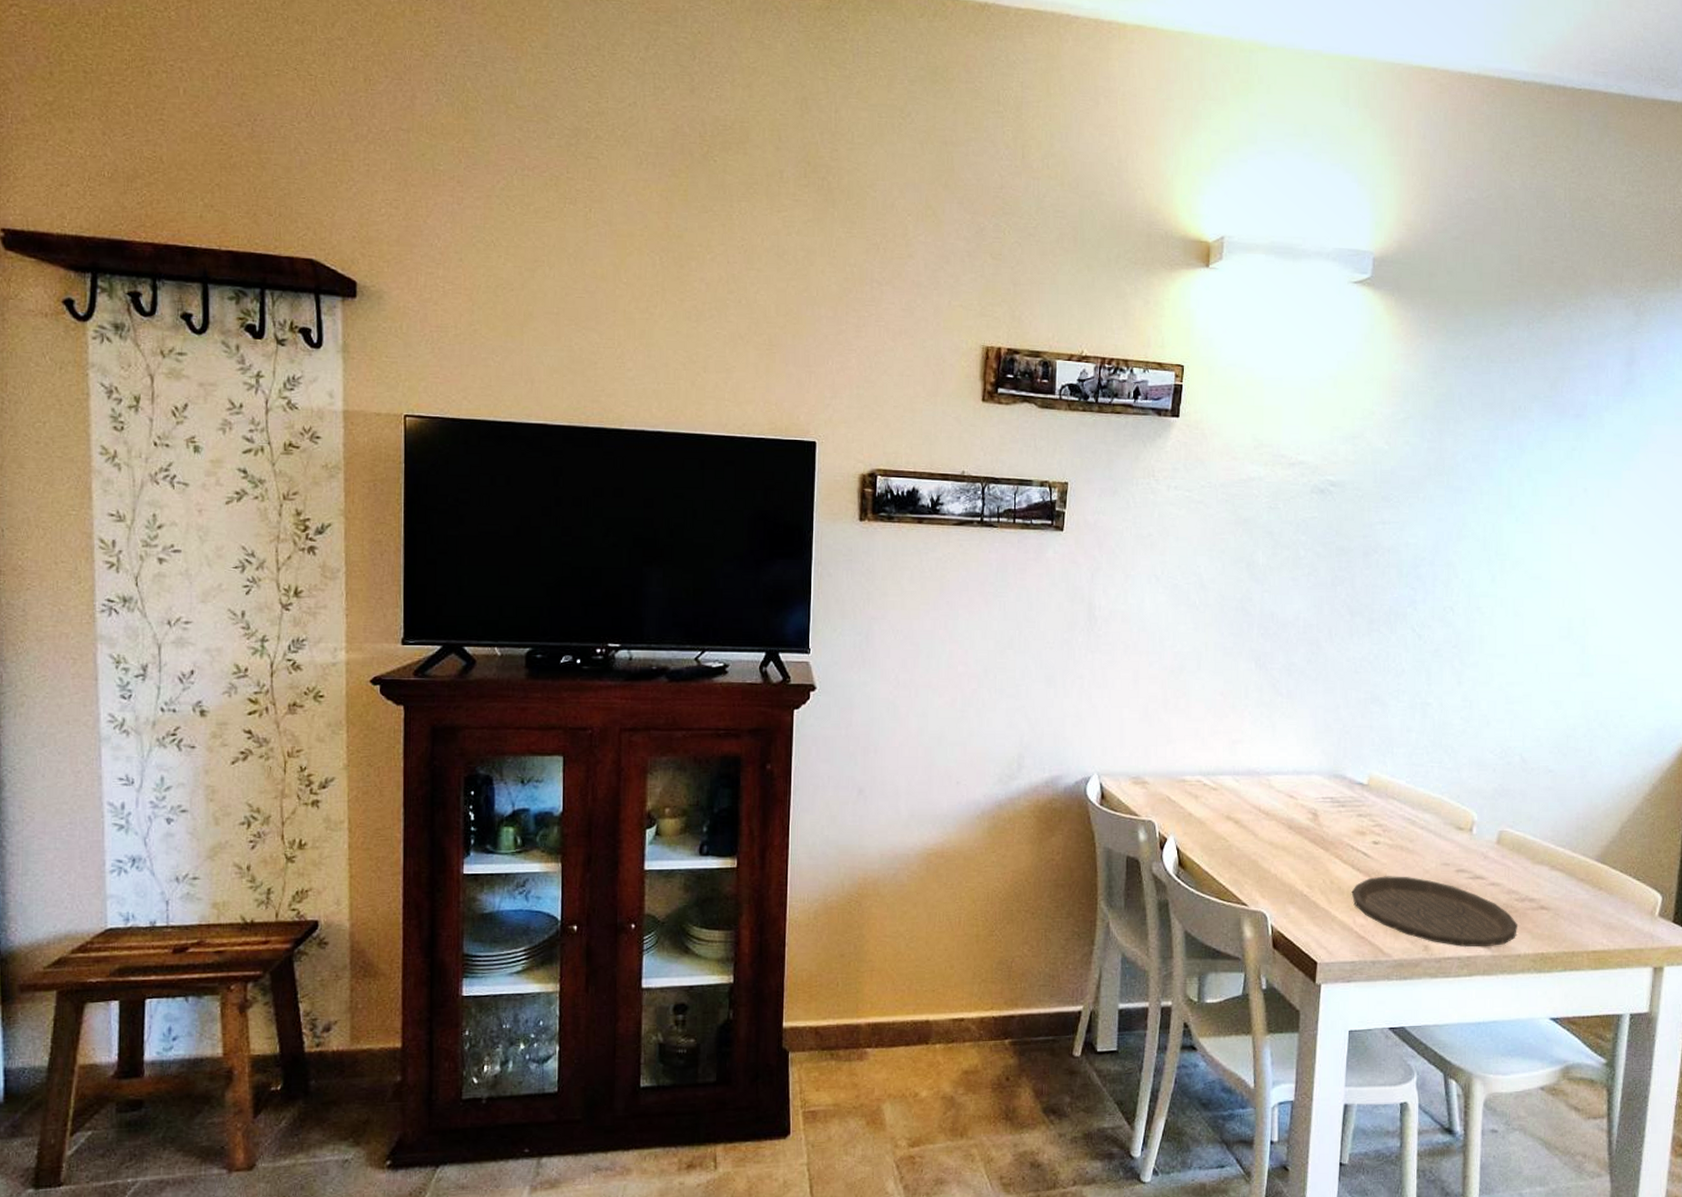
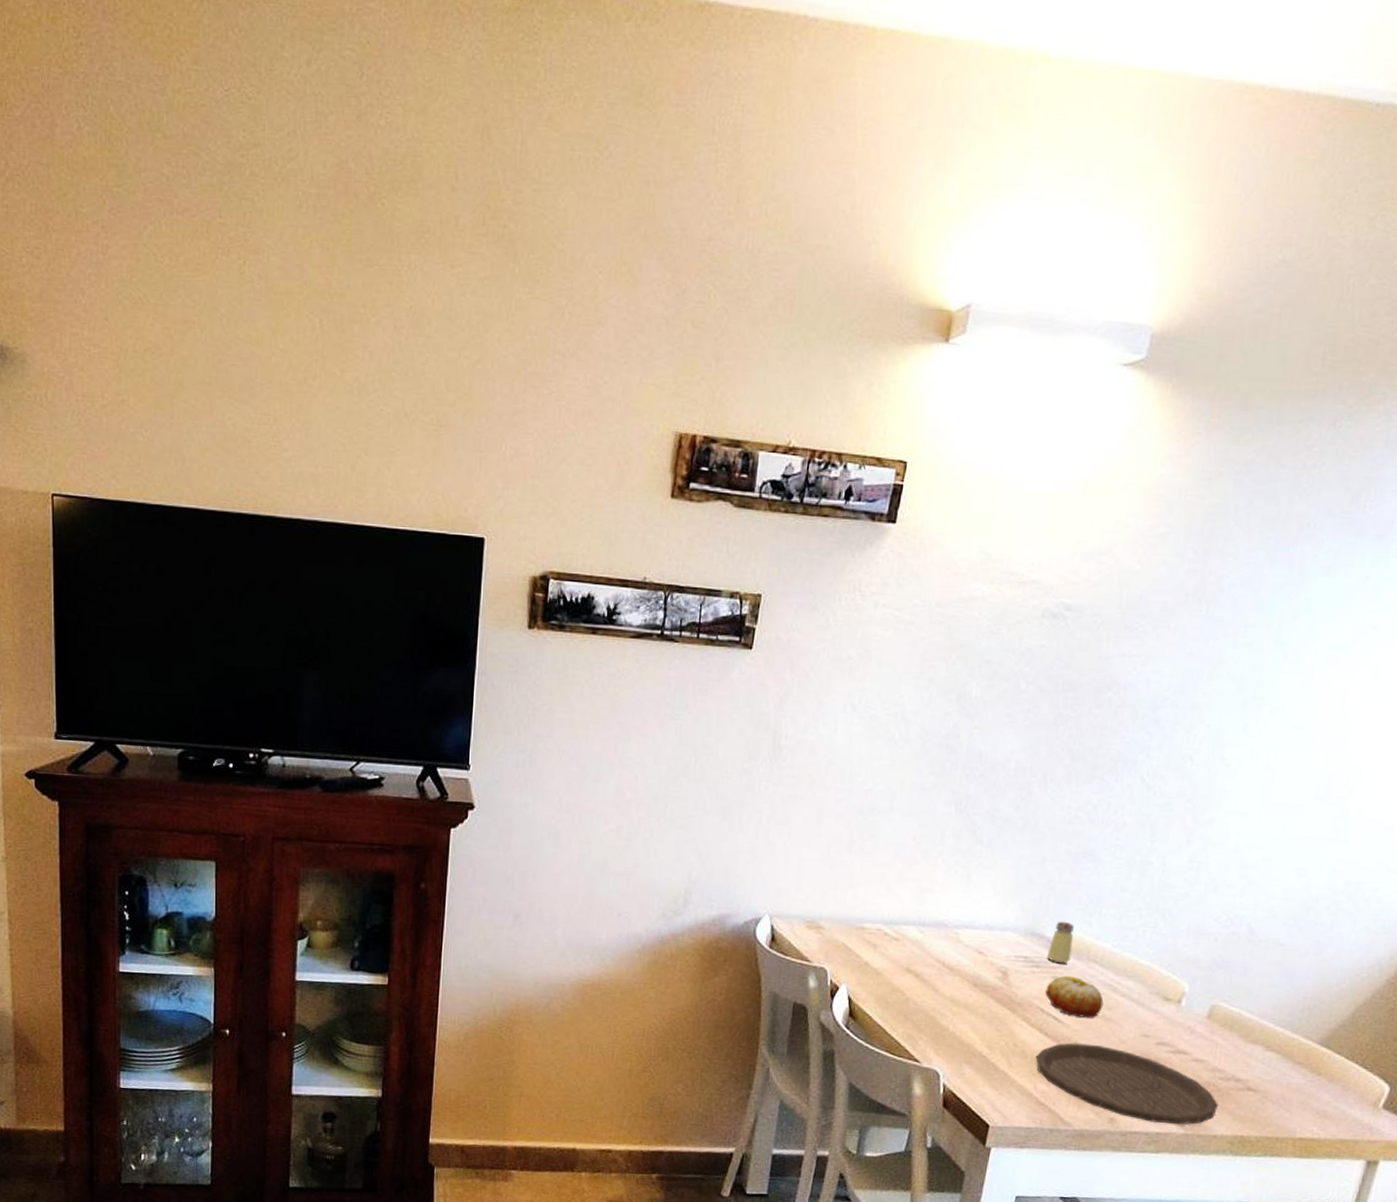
saltshaker: none [1351,762,1372,802] -> present [1047,921,1074,964]
fruit: none [1353,813,1405,851] -> present [1045,975,1104,1018]

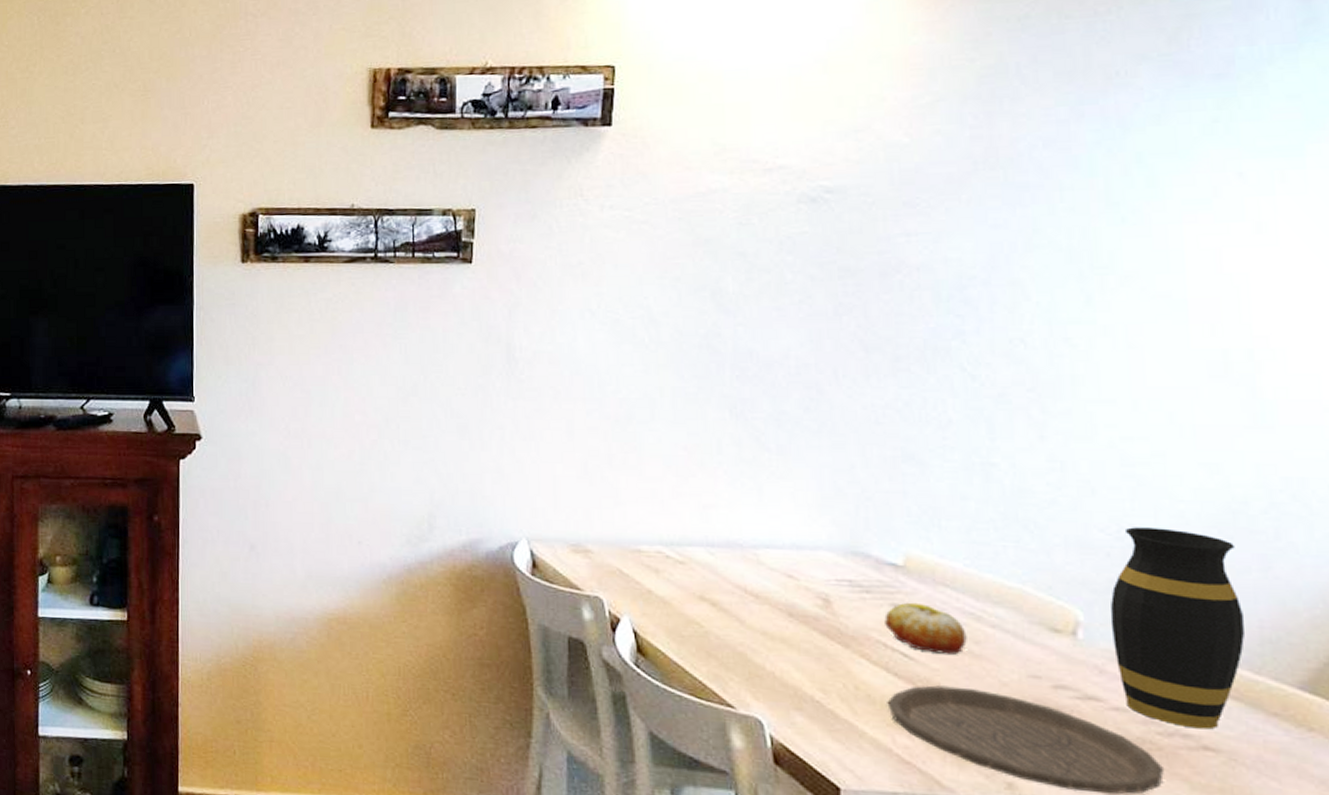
saltshaker: present [1047,921,1074,964] -> none [879,537,911,588]
vase: none [1203,918,1302,1075] -> present [1110,527,1246,730]

